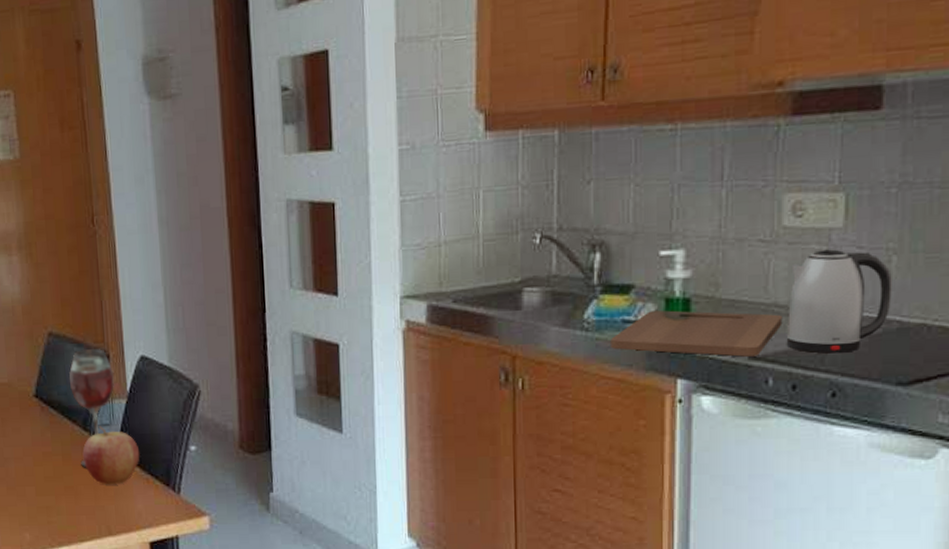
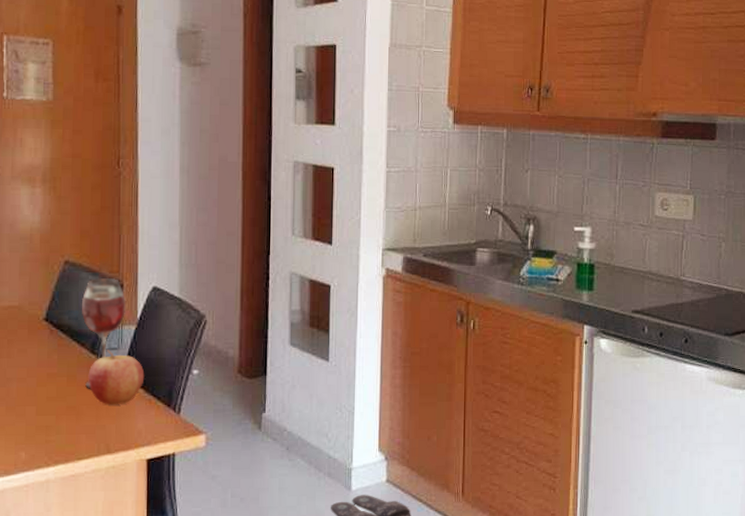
cutting board: present [611,310,783,357] -> none [539,272,654,310]
kettle: present [786,249,892,353] -> none [656,235,722,310]

